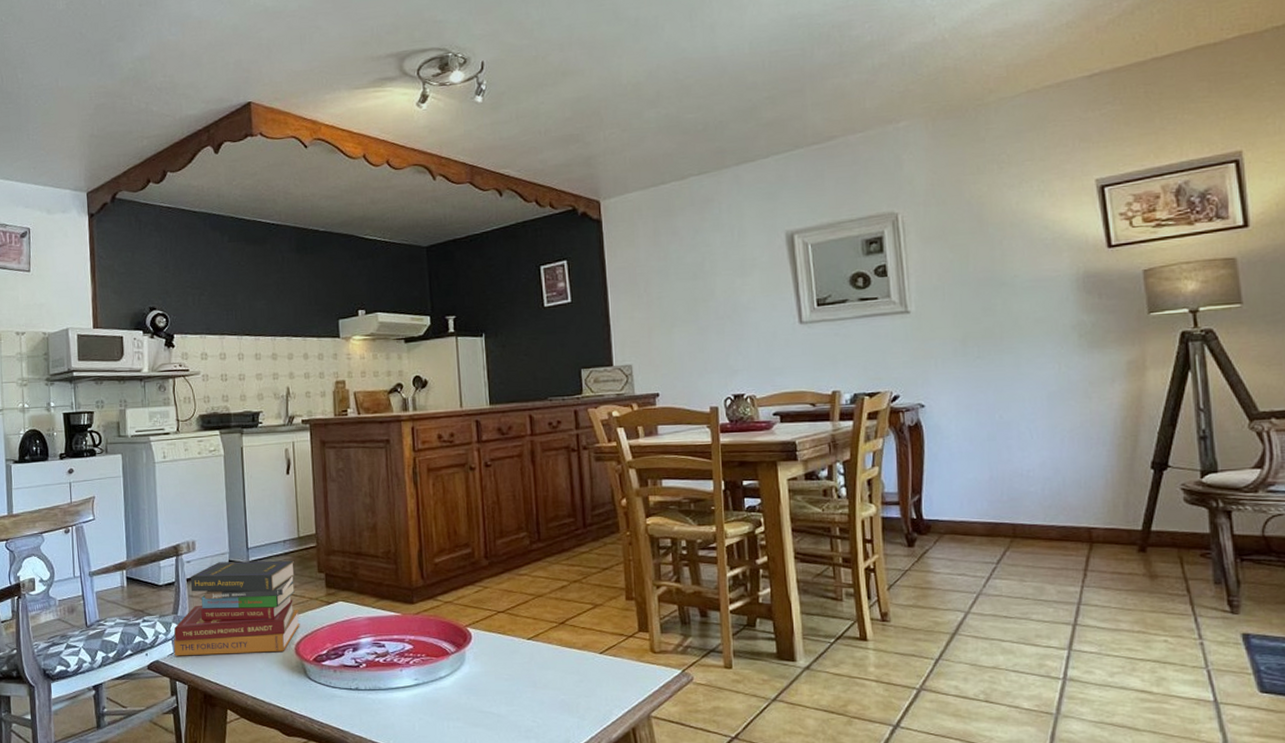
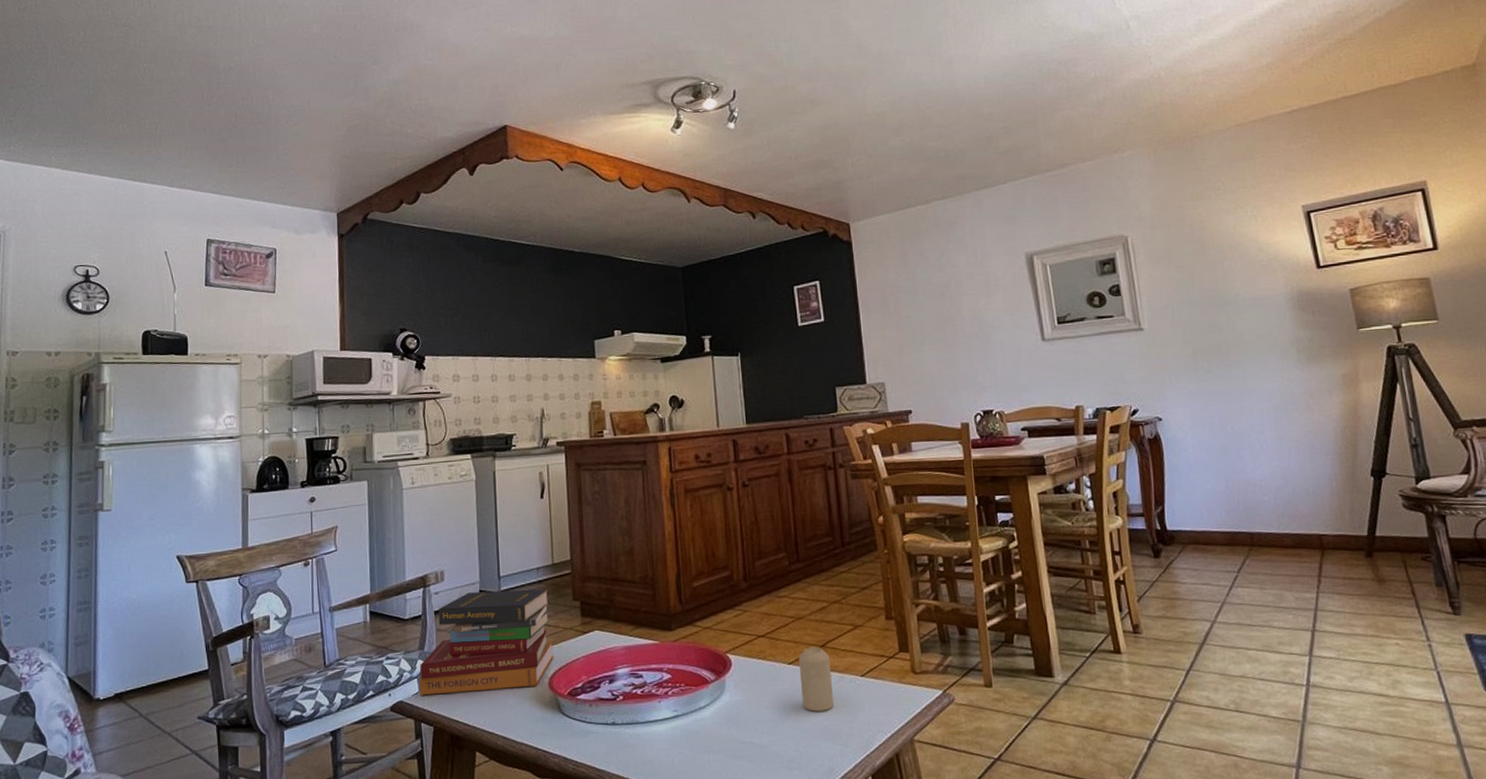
candle: none [537,623,572,685] -> present [798,646,834,712]

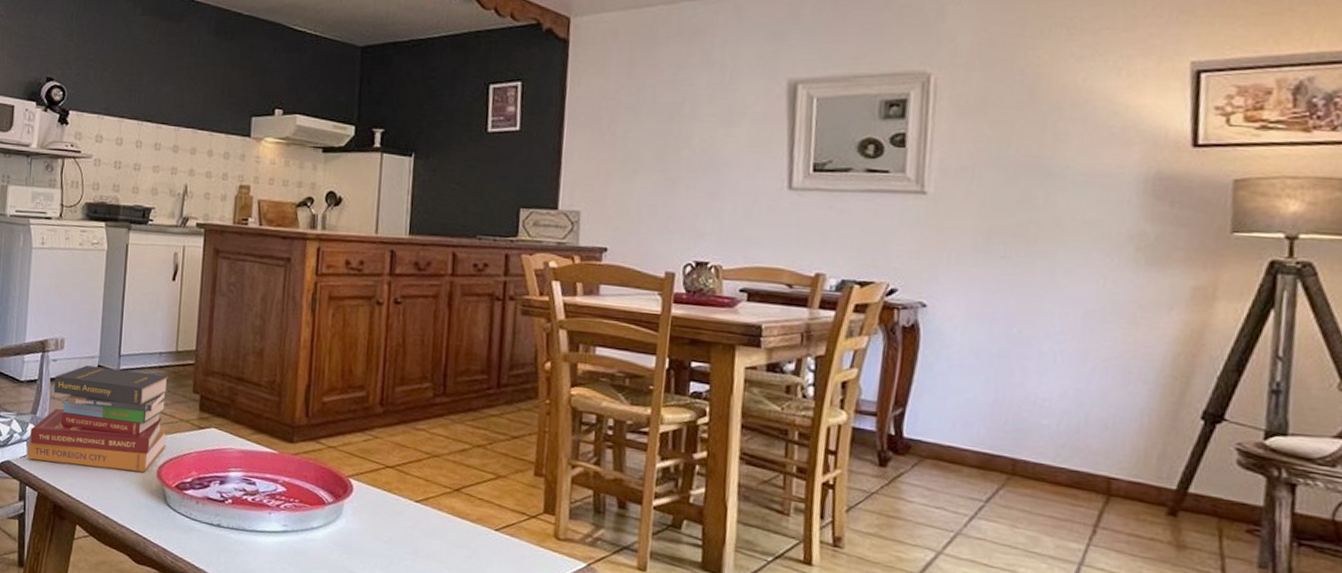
candle: present [798,646,834,712] -> none [424,487,463,559]

